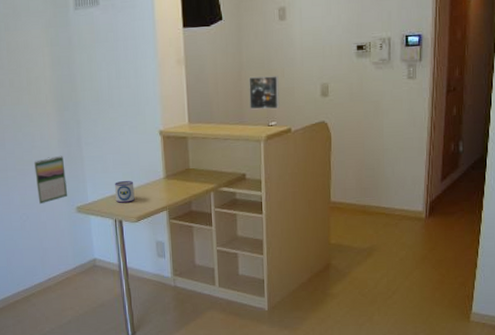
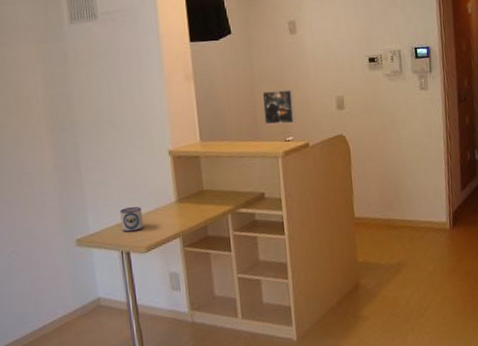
calendar: present [34,155,67,205] -> none [24,182,65,240]

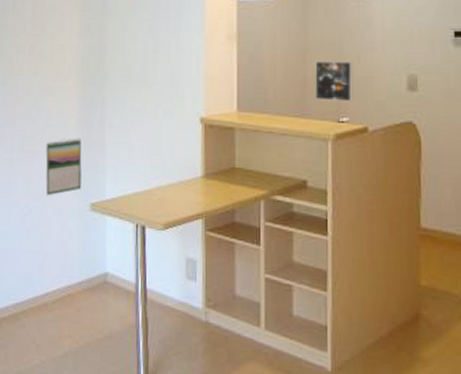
calendar: none [24,182,65,240] -> present [45,138,82,196]
mug: present [120,207,144,232] -> none [140,176,164,204]

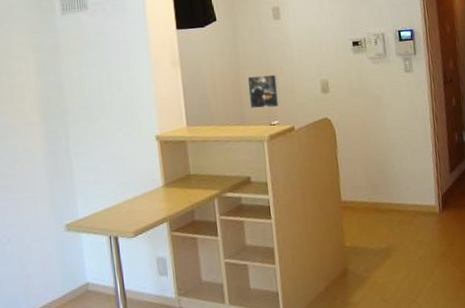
calendar: present [45,138,82,196] -> none [16,168,55,225]

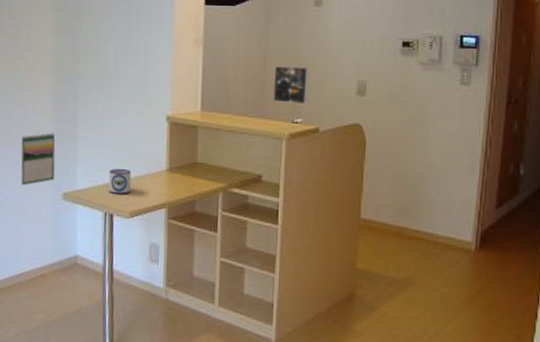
calendar: none [16,168,55,225] -> present [20,132,55,186]
mug: none [109,191,132,217] -> present [109,169,132,194]

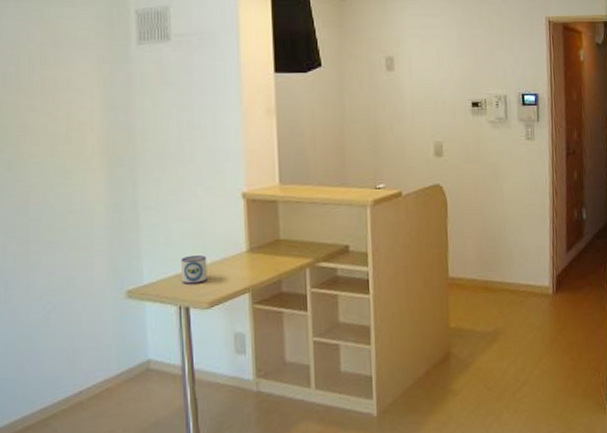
calendar: present [20,132,55,186] -> none [69,223,114,289]
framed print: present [273,66,309,105] -> none [352,132,388,170]

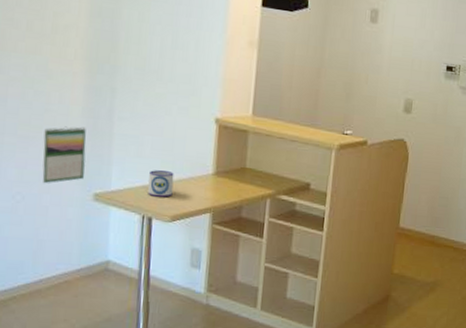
calendar: none [69,223,114,289] -> present [42,126,86,184]

